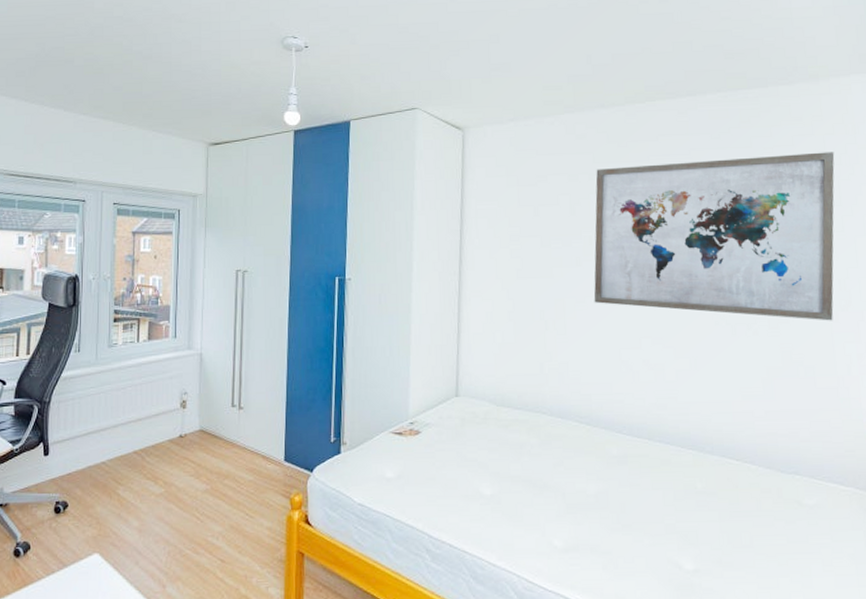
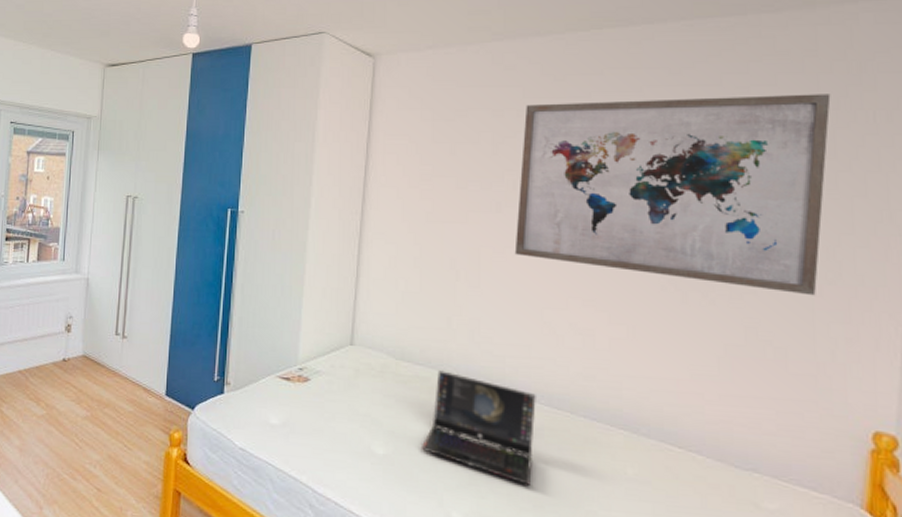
laptop computer: none [523,412,620,508] -> present [421,370,536,485]

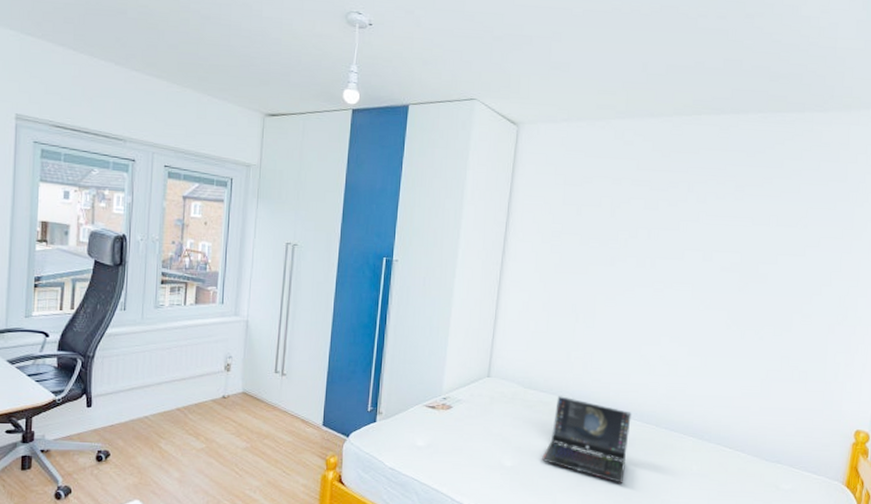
wall art: present [514,94,831,296] -> none [622,175,854,333]

